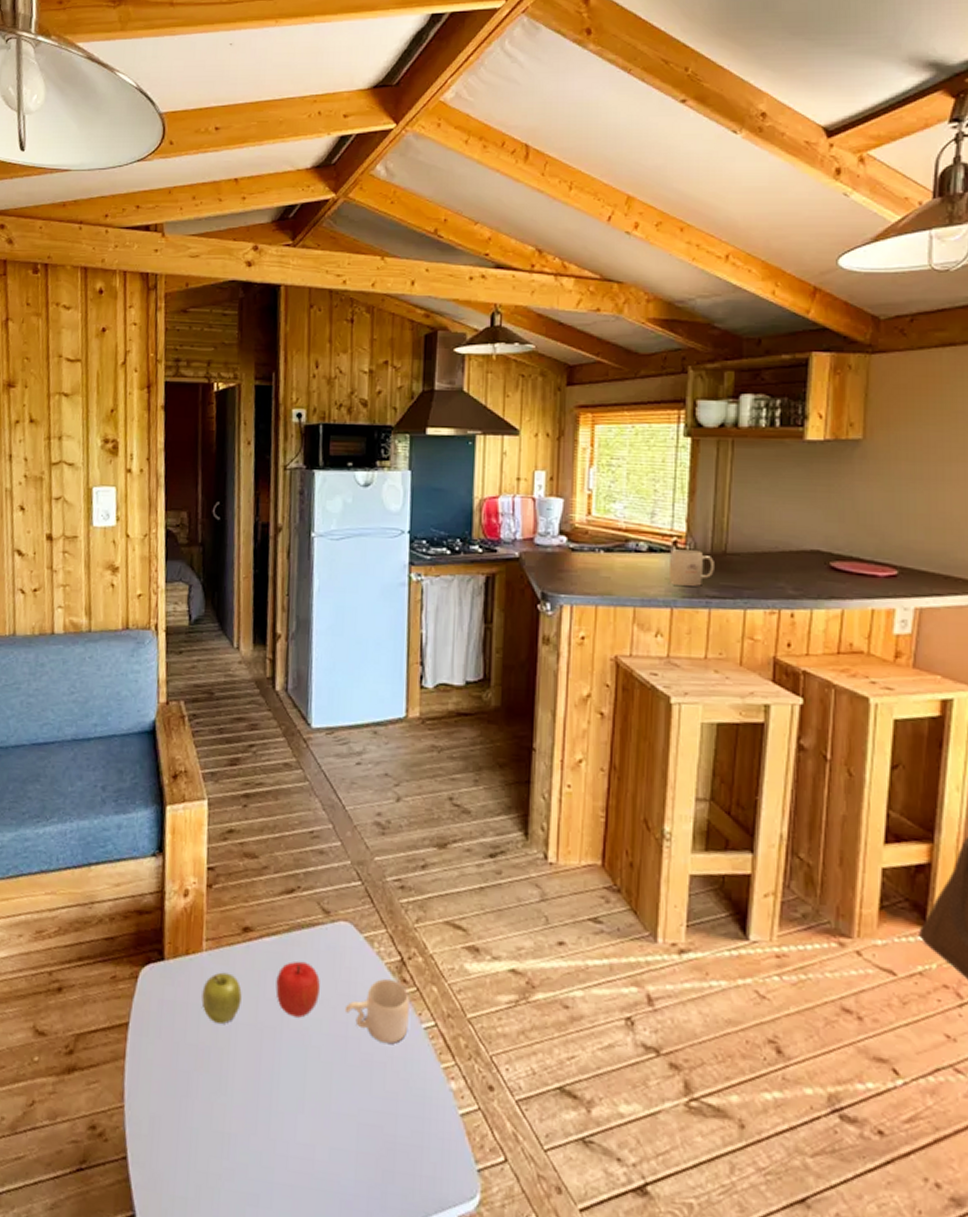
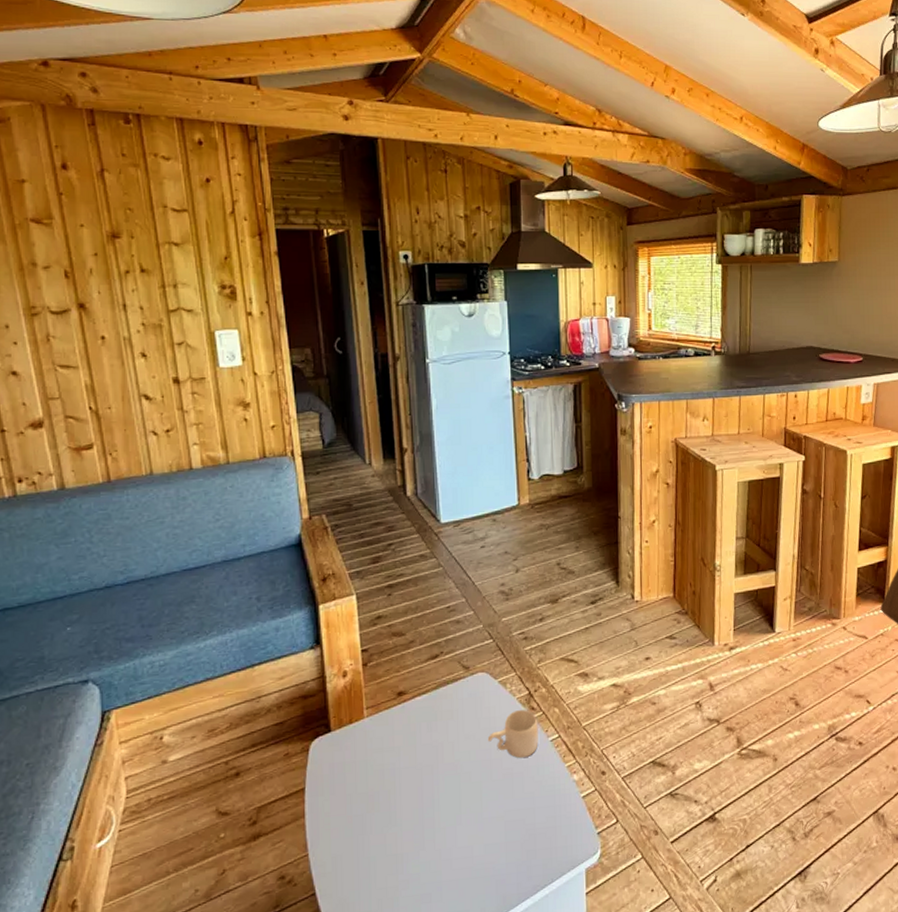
fruit: present [201,972,242,1024] -> none [367,731,402,772]
fruit: present [275,960,320,1018] -> none [429,709,466,754]
mug: present [670,549,714,588] -> none [710,352,742,381]

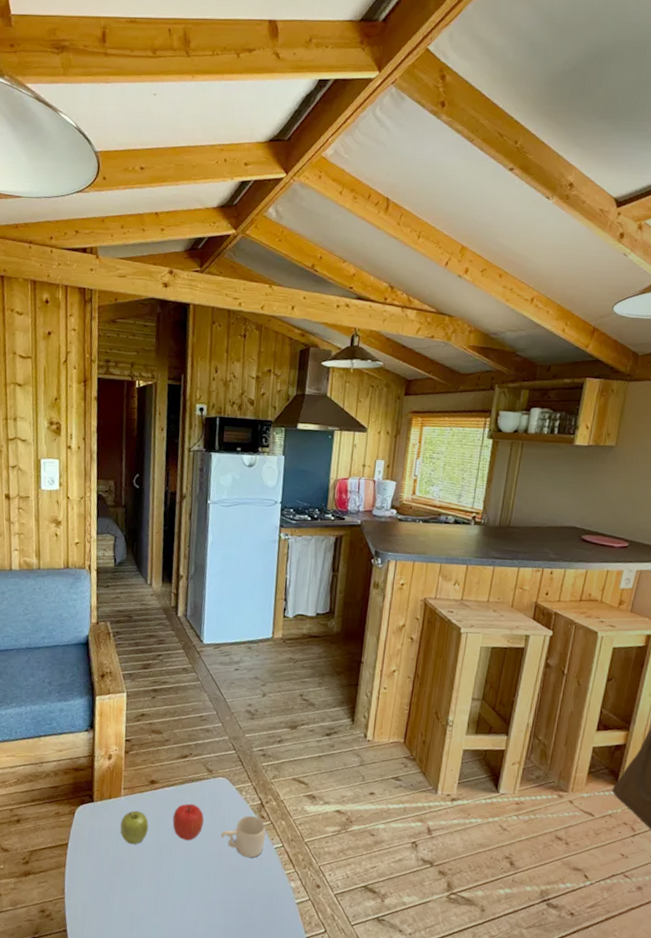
fruit: none [367,731,402,772] -> present [120,810,149,844]
fruit: none [429,709,466,754] -> present [172,803,204,841]

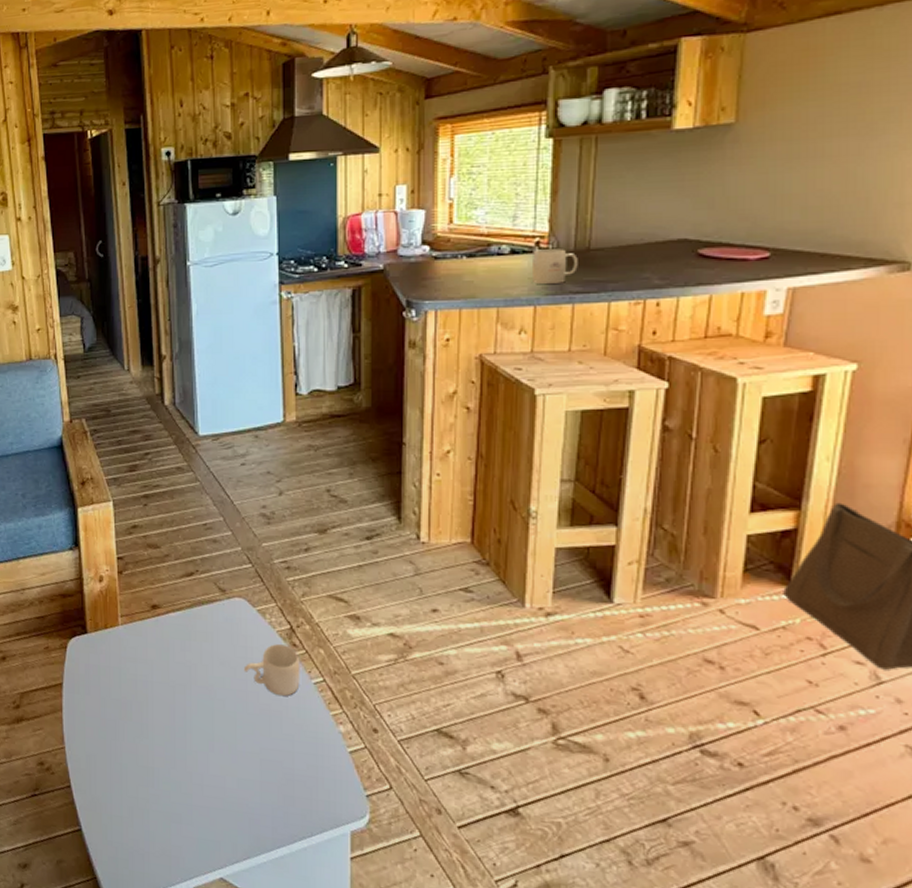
fruit: present [120,810,149,844] -> none [121,642,155,683]
fruit: present [172,803,204,841] -> none [183,631,221,677]
mug: none [467,522,501,551] -> present [533,249,578,285]

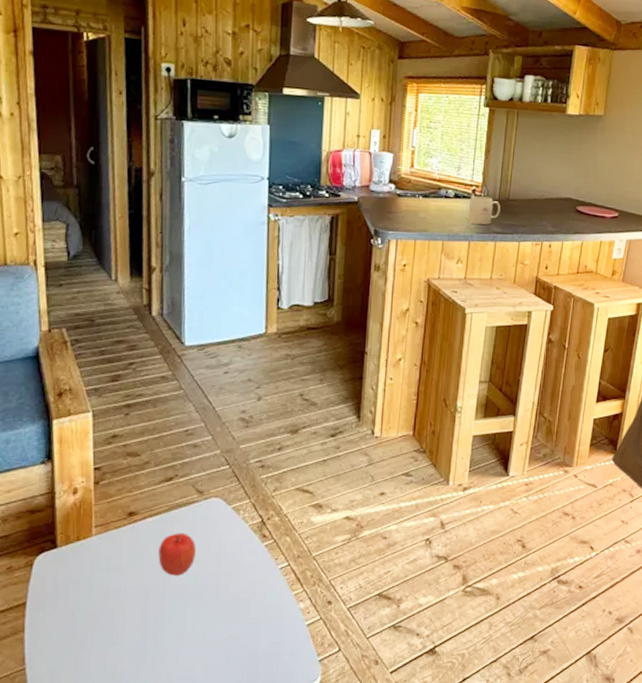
fruit: none [183,631,221,677] -> present [158,532,196,576]
mug: present [243,644,300,697] -> none [216,537,269,585]

